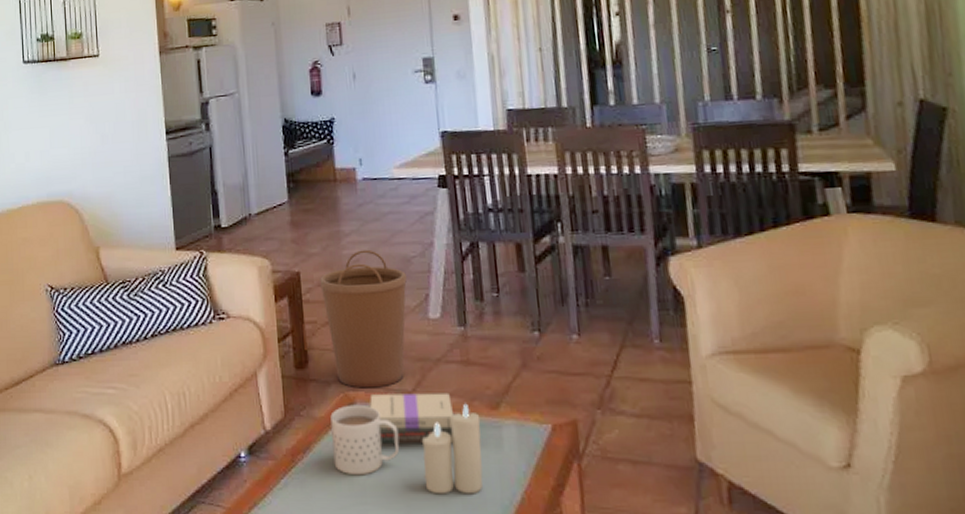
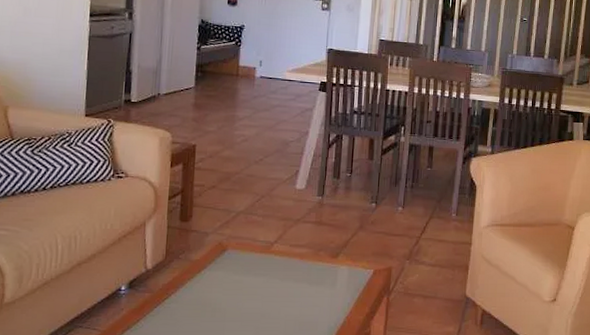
basket: present [320,249,407,389] -> none [212,132,284,239]
mug: present [330,404,400,476] -> none [202,251,259,305]
books: present [370,392,455,443] -> none [239,244,304,281]
candle: present [422,403,484,495] -> none [273,253,323,319]

